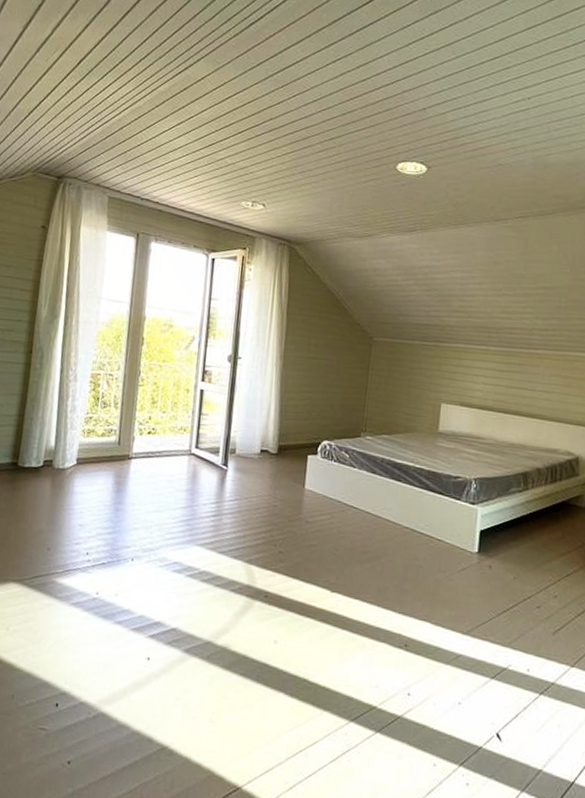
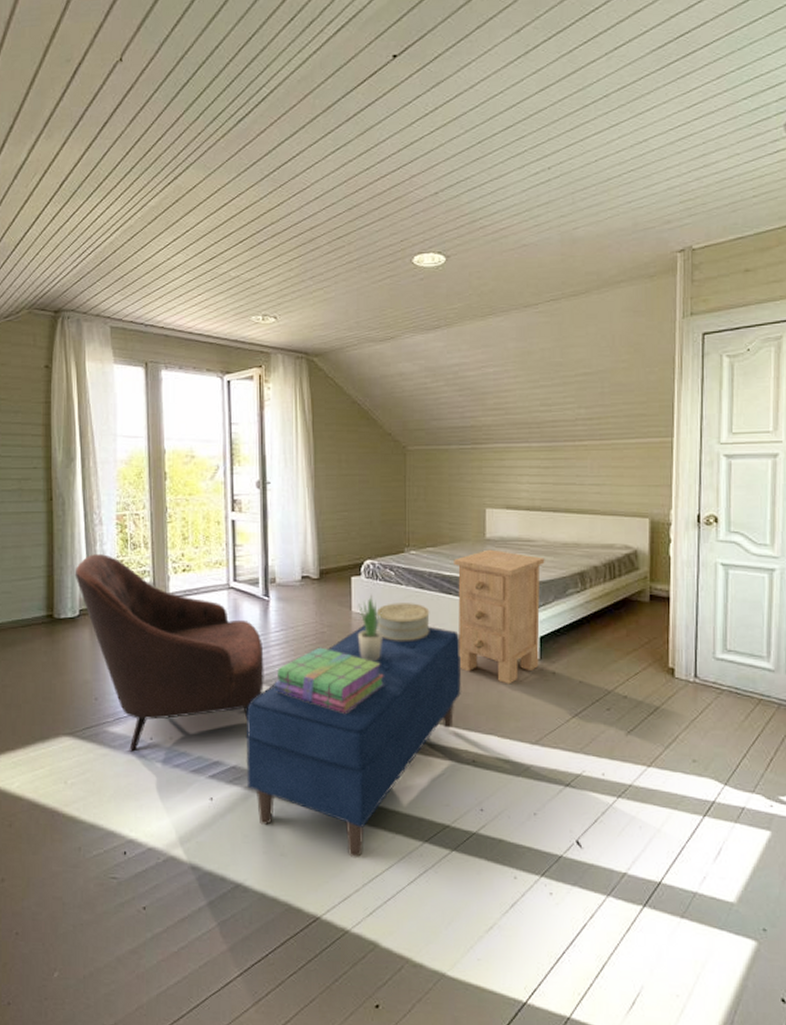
armchair: none [43,408,216,605] -> present [74,554,264,752]
bench: none [185,498,405,730] -> present [246,619,461,857]
stack of books: none [222,519,329,587] -> present [274,647,384,714]
potted plant: none [308,474,333,539] -> present [358,594,382,662]
decorative box: none [326,484,379,523] -> present [376,603,430,641]
nightstand: none [401,442,492,574] -> present [454,549,545,684]

